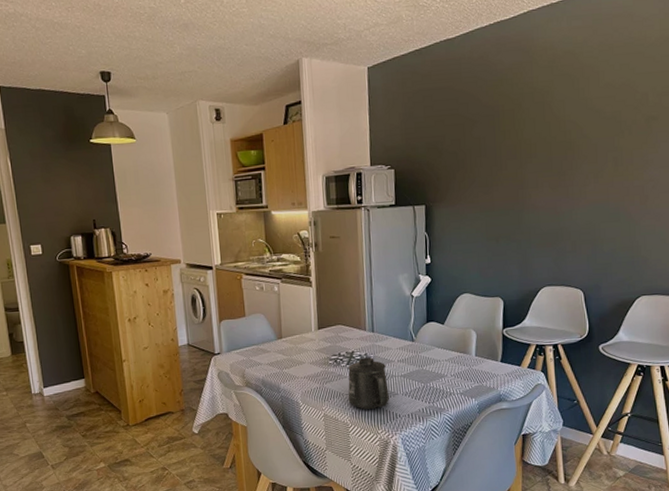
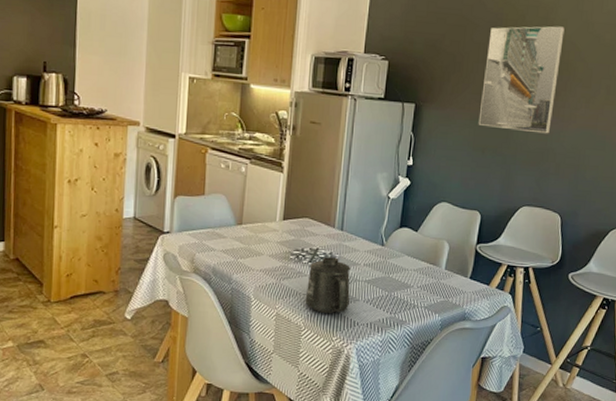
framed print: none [488,107,563,217] -> present [478,26,565,134]

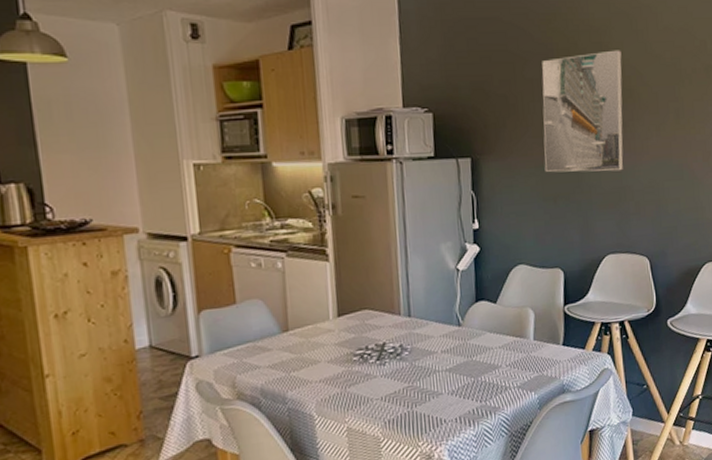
mug: present [305,257,350,313] -> none [378,349,432,417]

